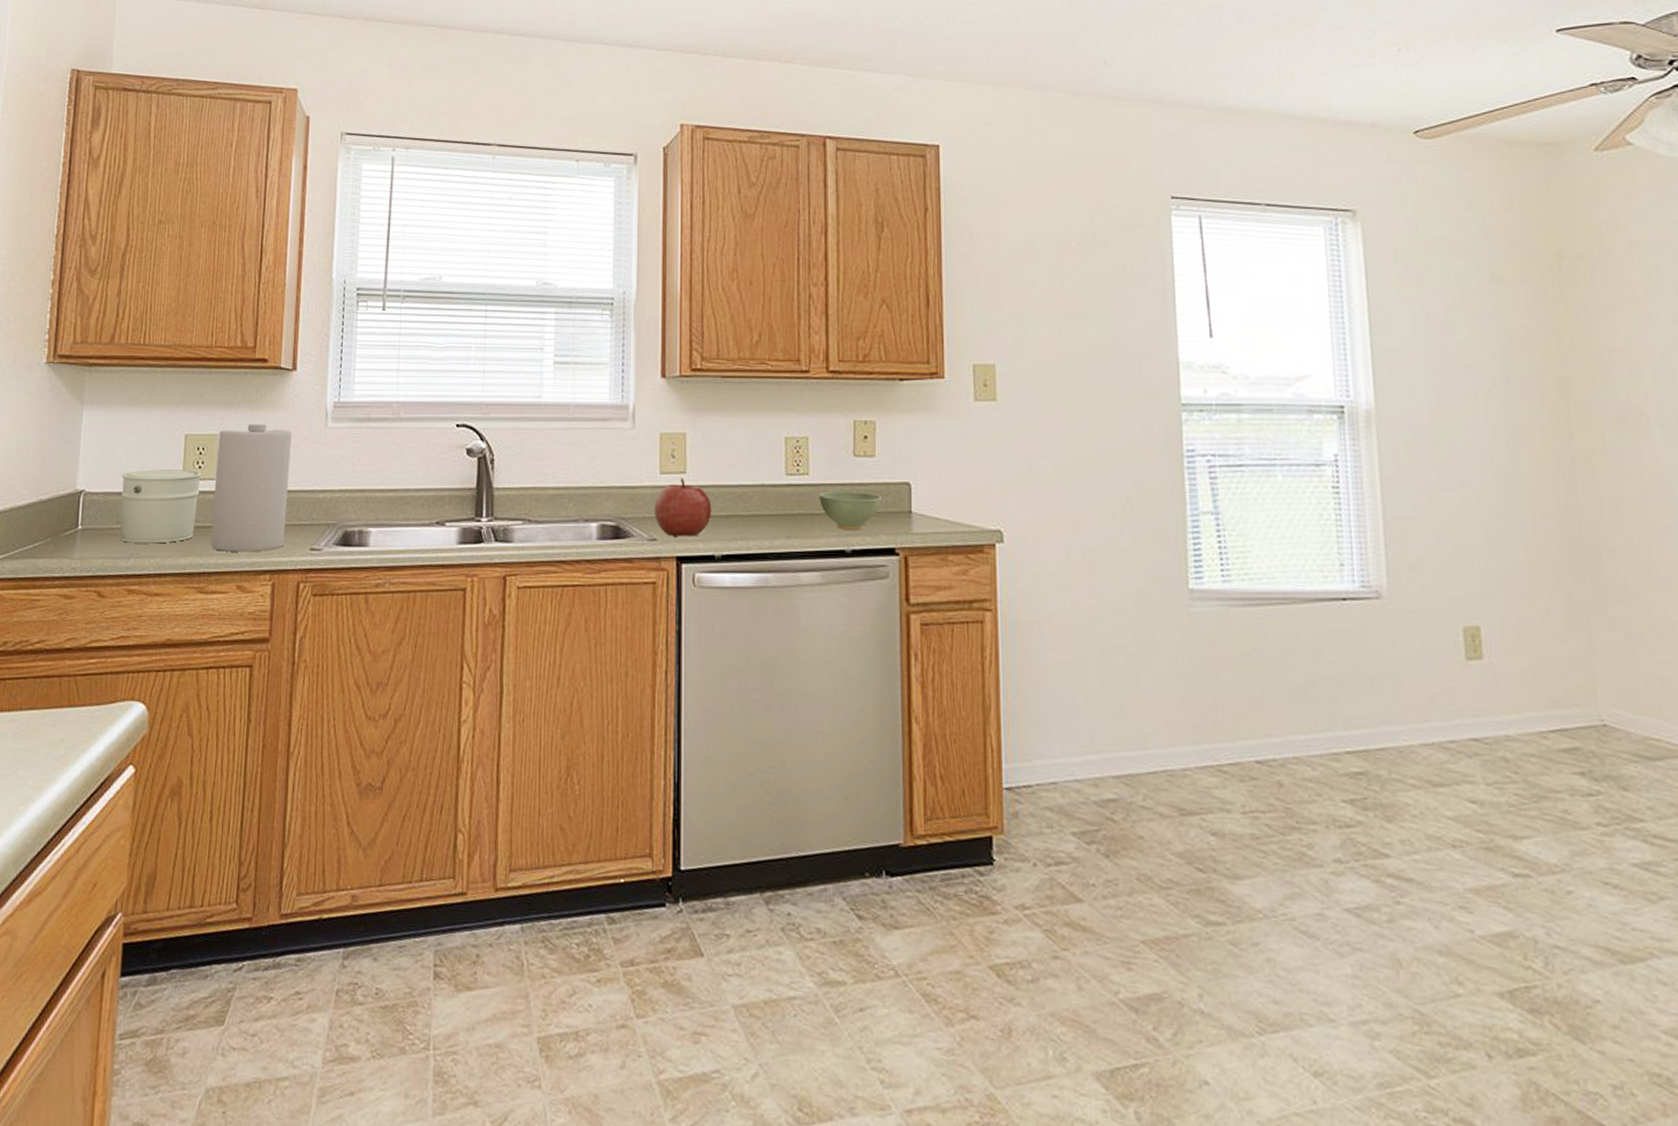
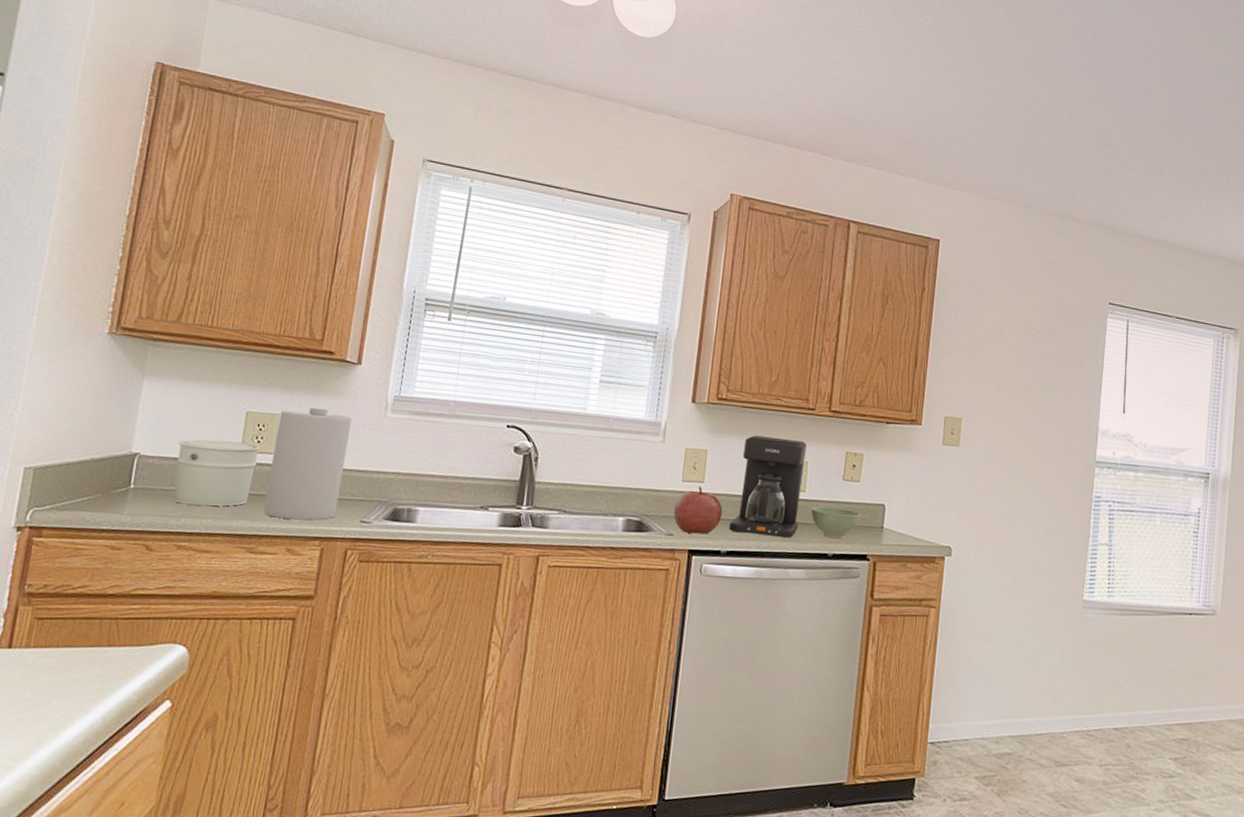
coffee maker: none [722,410,804,535] -> present [729,435,807,539]

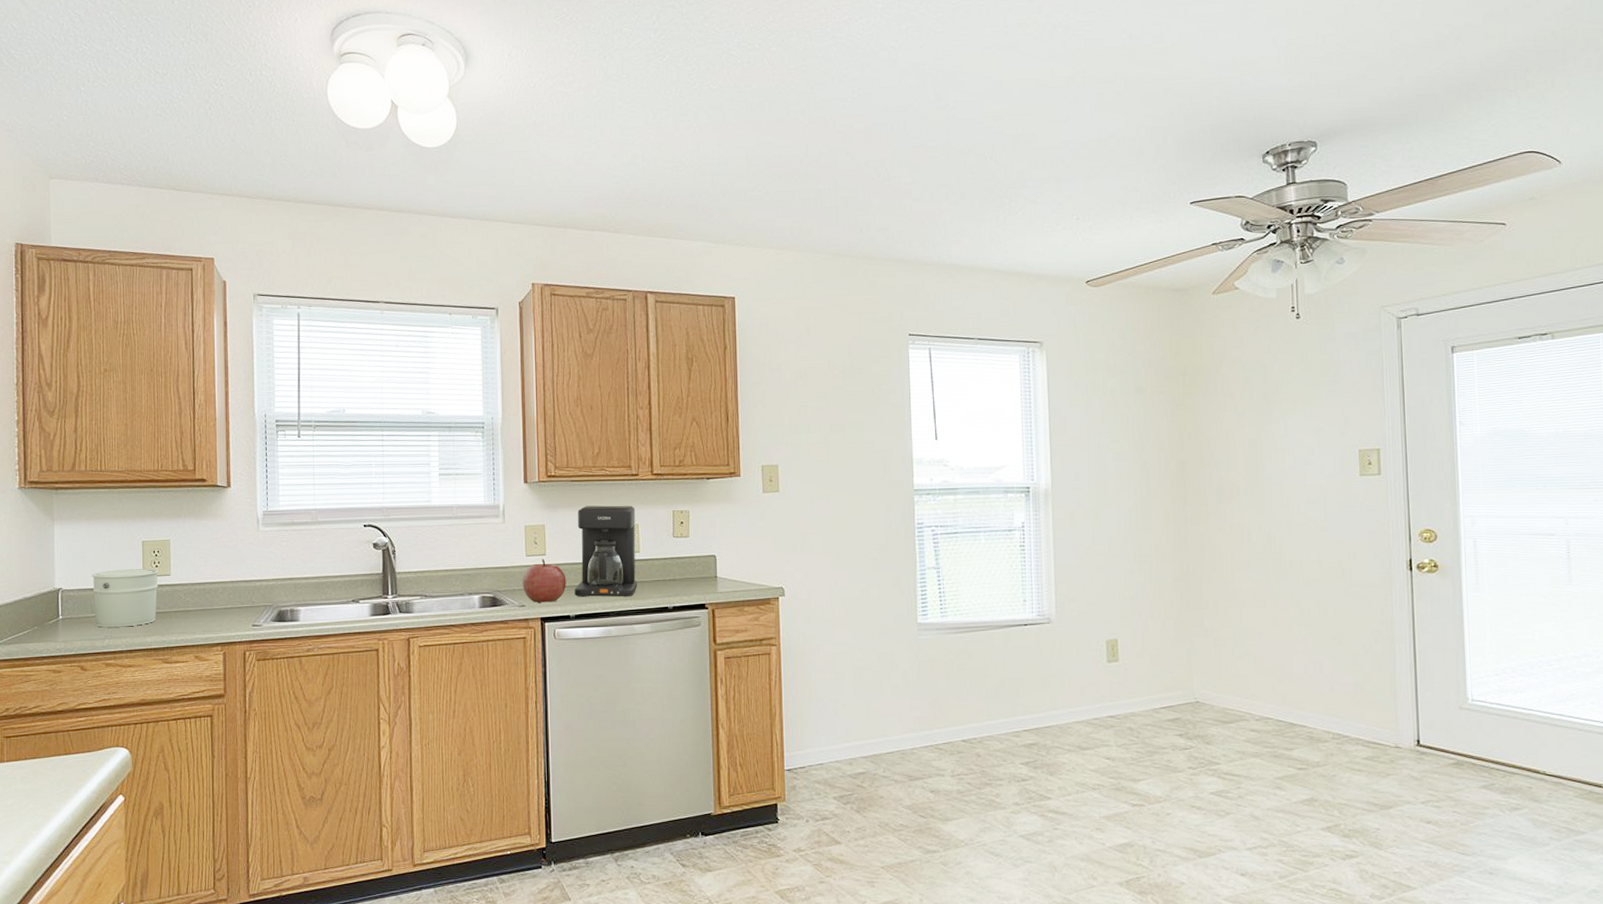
paper towel holder: present [263,407,352,521] -> none [170,530,231,630]
bowl: present [810,506,862,539] -> none [647,563,695,592]

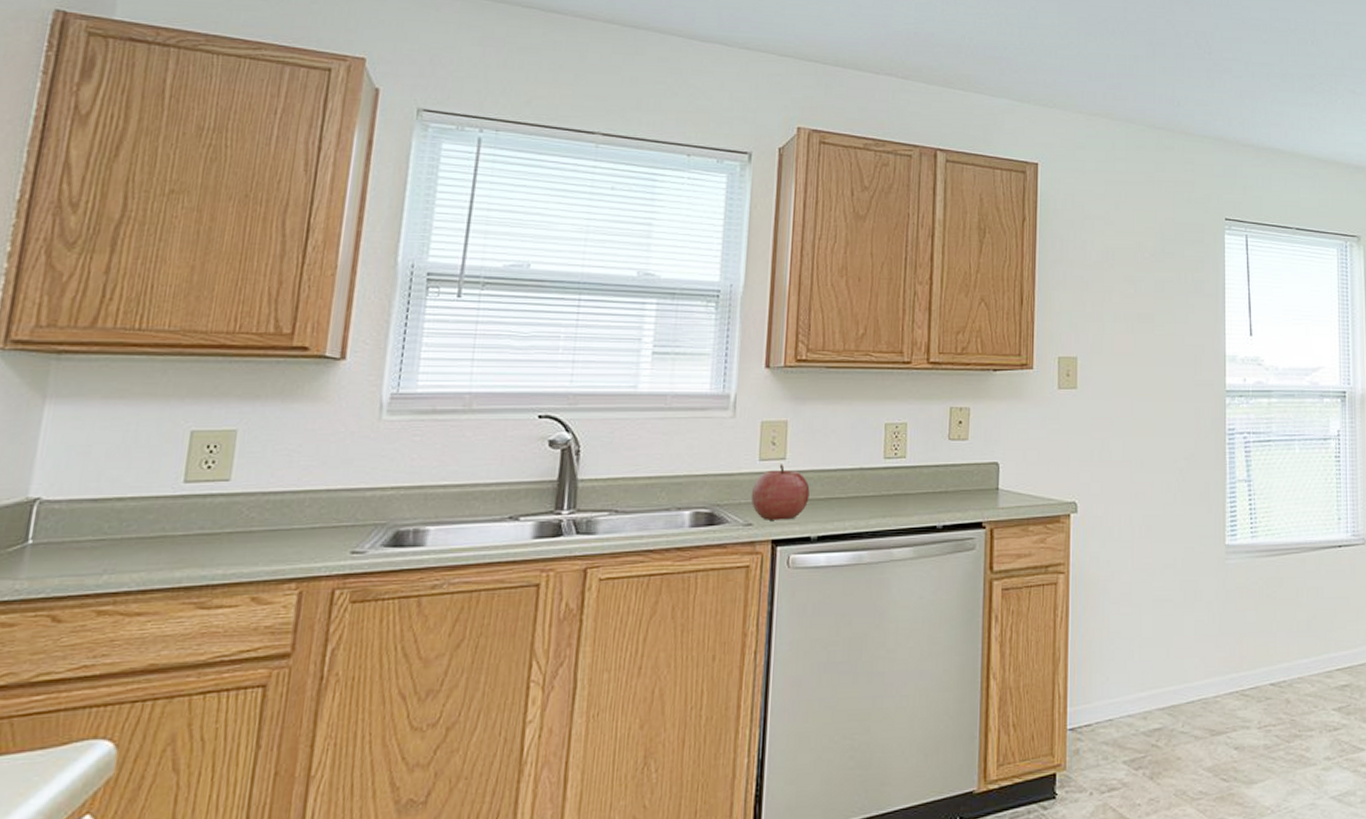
bucket: present [90,569,159,627] -> none [85,471,212,557]
coffee maker: present [574,505,637,597] -> none [819,399,904,514]

